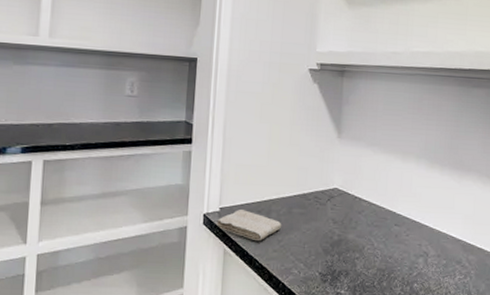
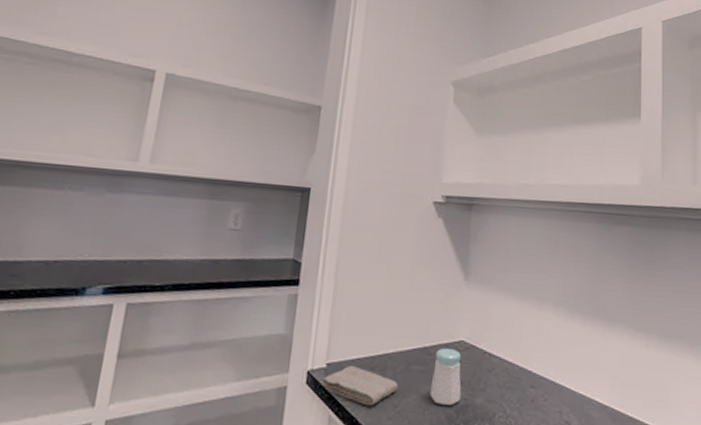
salt shaker: none [309,194,336,240] -> present [430,347,462,405]

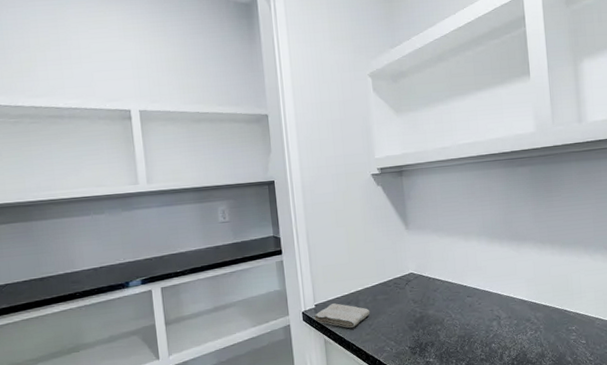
salt shaker: present [430,347,462,405] -> none [393,279,417,319]

